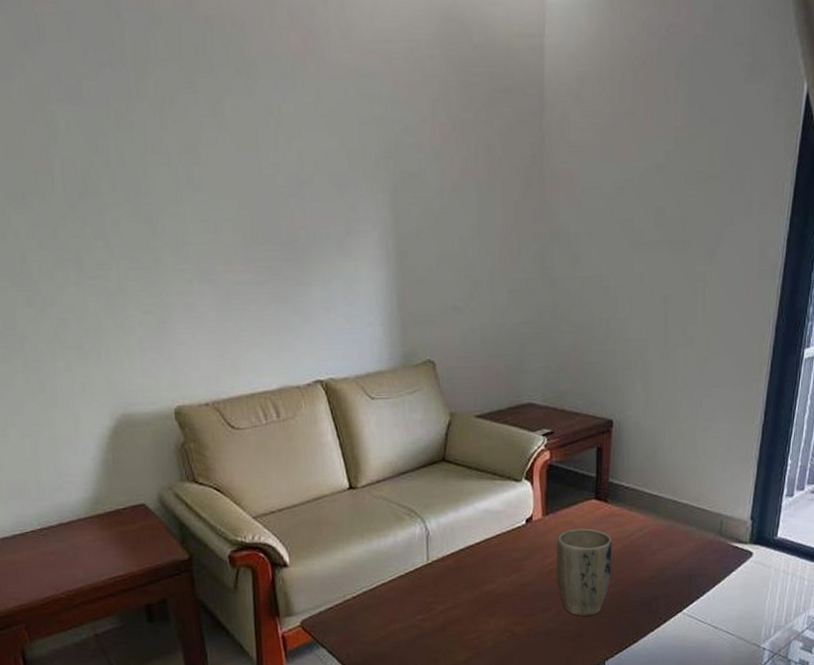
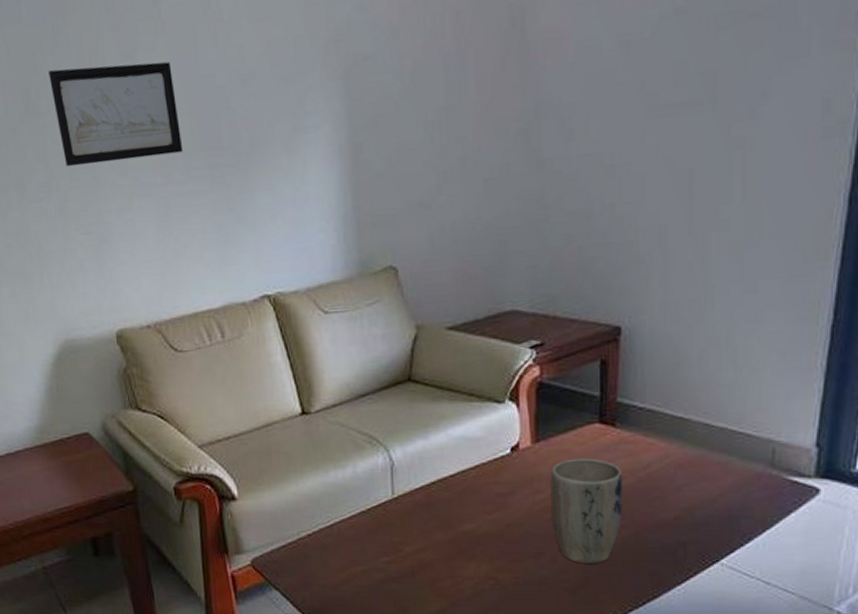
wall art: none [110,153,244,248] -> present [48,61,184,167]

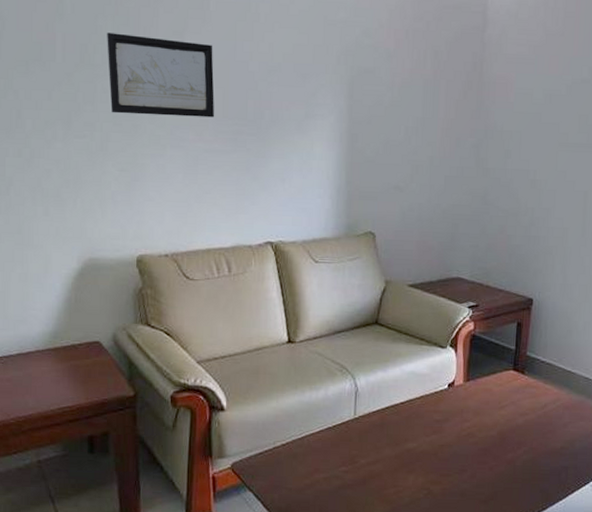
plant pot: present [550,458,623,564] -> none [473,396,527,481]

